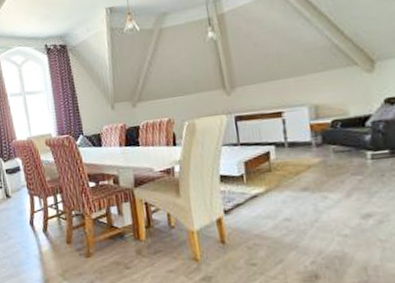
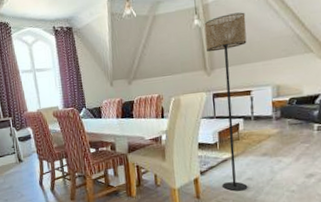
floor lamp: none [220,21,286,235] -> present [204,12,248,191]

